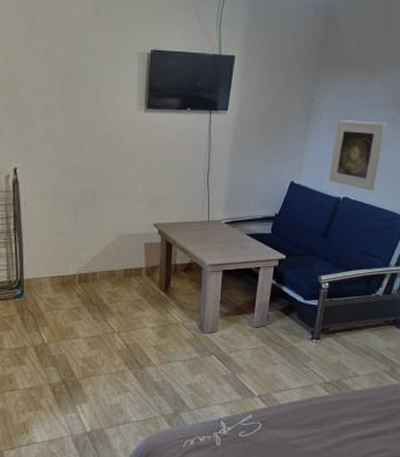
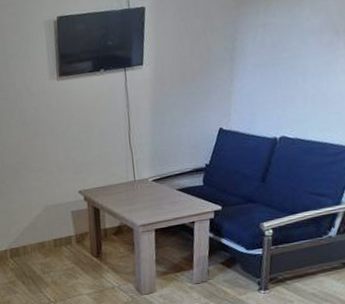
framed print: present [329,120,386,191] -> none [261,49,323,126]

